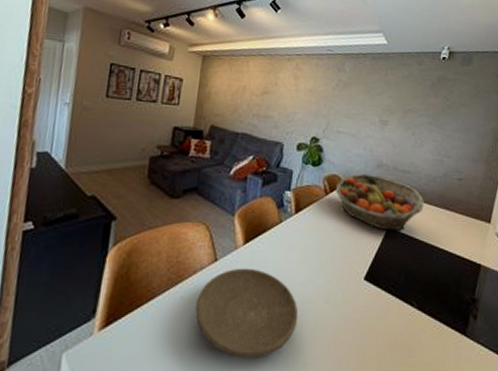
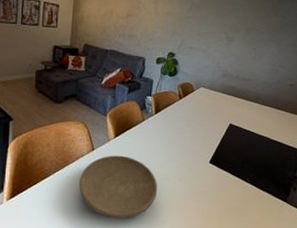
fruit basket: present [335,174,424,232] -> none [188,82,260,127]

